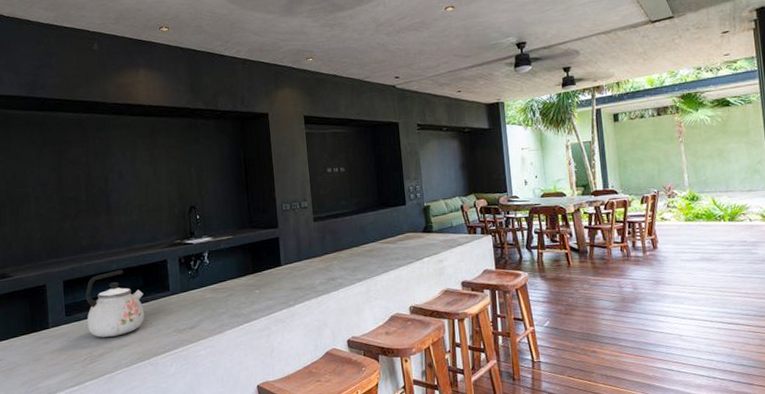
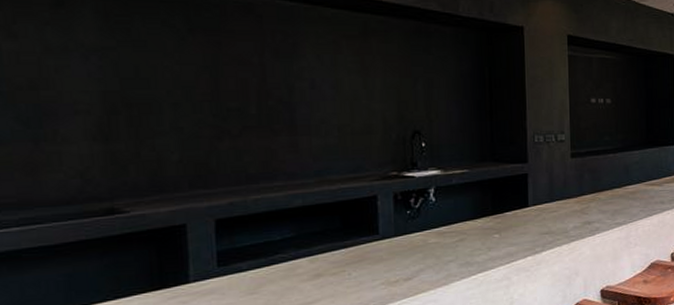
kettle: present [85,270,145,337] -> none [251,206,341,294]

